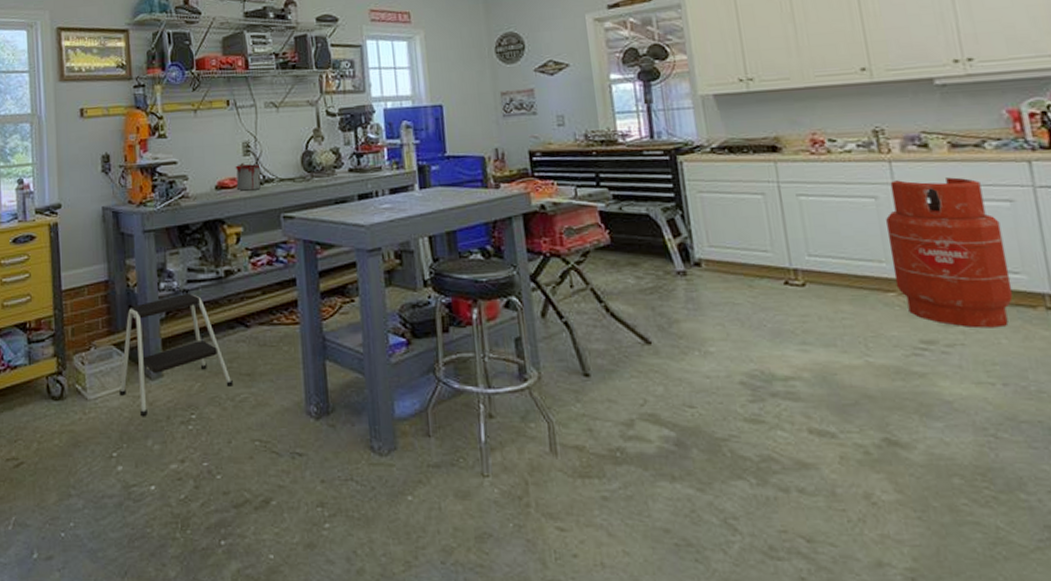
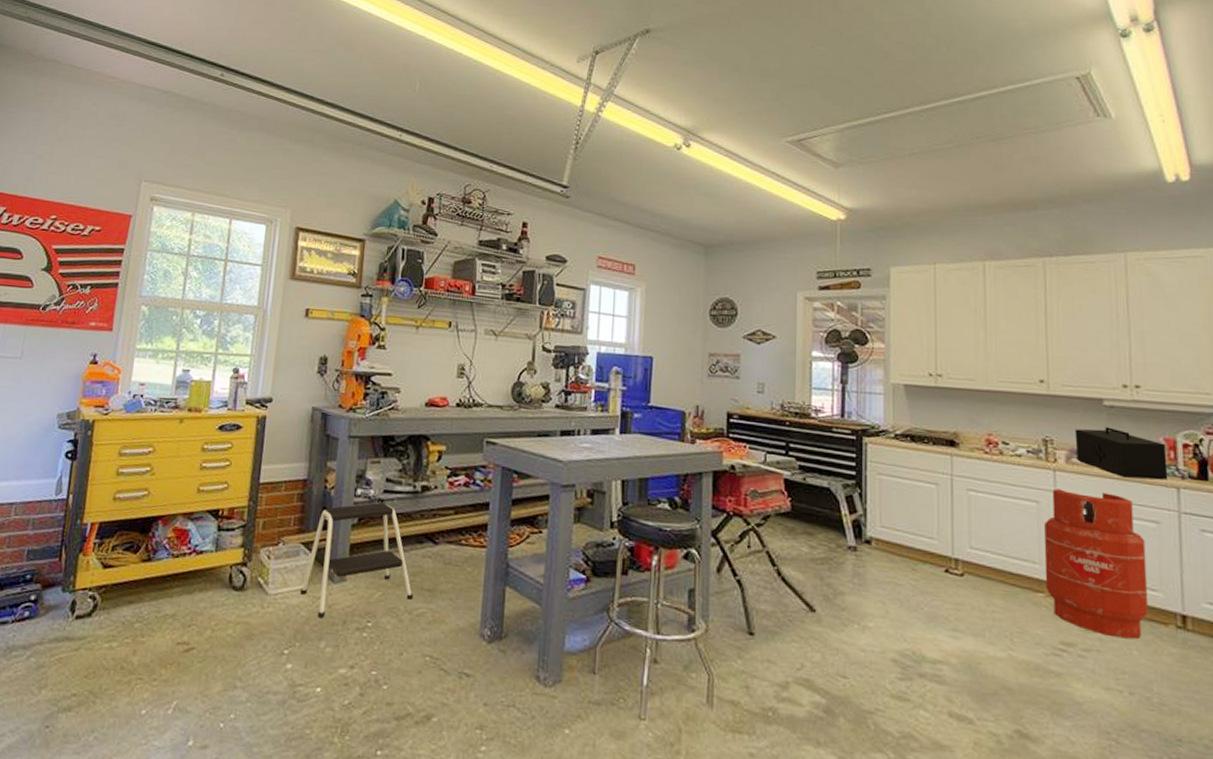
paint can: present [235,163,261,191] -> none [446,384,471,412]
tool box: none [906,107,1017,159] -> present [1074,427,1168,480]

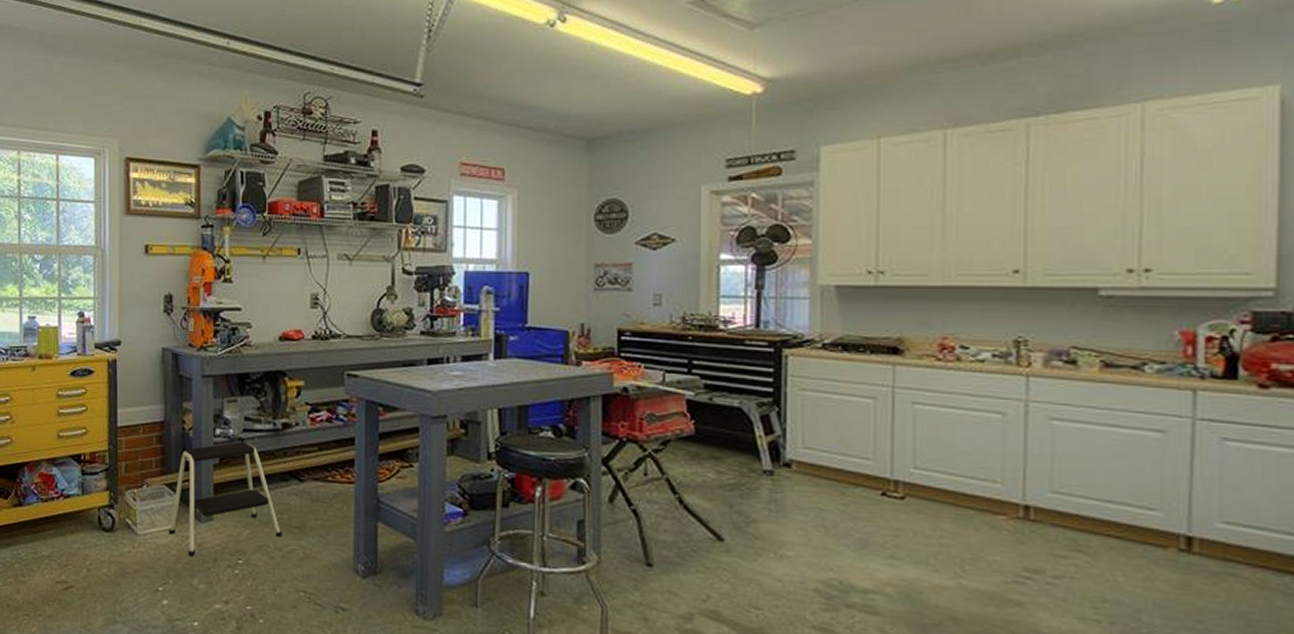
gas cylinder: present [1044,489,1149,639] -> none [1008,397,1144,565]
tool box: present [1074,427,1168,480] -> none [1057,321,1182,382]

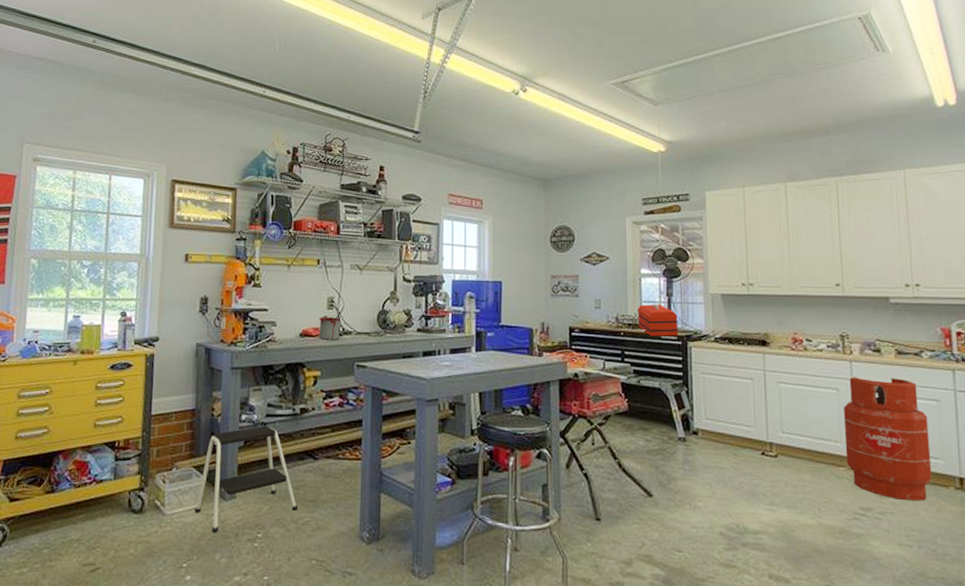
paint can: none [301,316,326,345] -> present [319,316,340,340]
toolbox: none [712,298,770,342] -> present [637,303,678,337]
gas cylinder: none [1008,397,1144,565] -> present [843,377,932,501]

